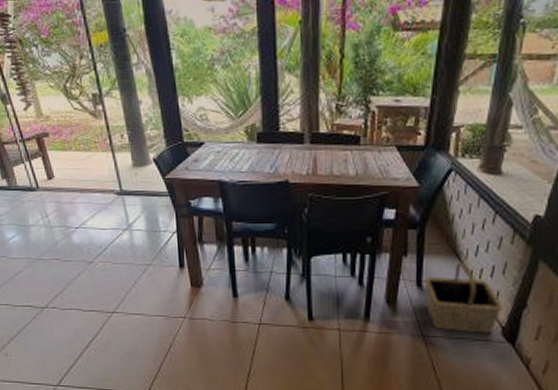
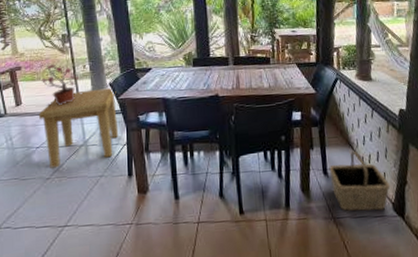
side table: none [73,164,167,251] -> present [38,88,119,168]
potted plant: none [74,131,122,181] -> present [42,64,82,106]

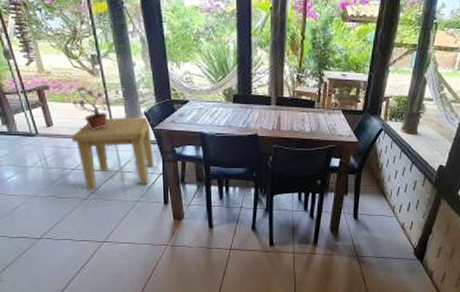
basket: present [329,152,391,211] -> none [360,201,416,254]

